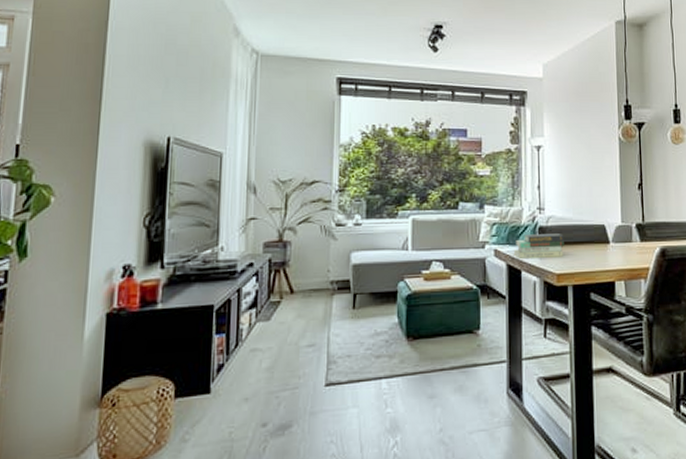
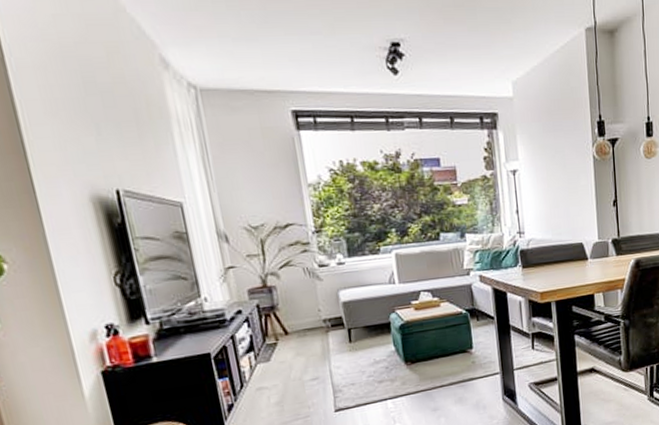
books: present [513,234,564,259] -> none [497,255,545,282]

